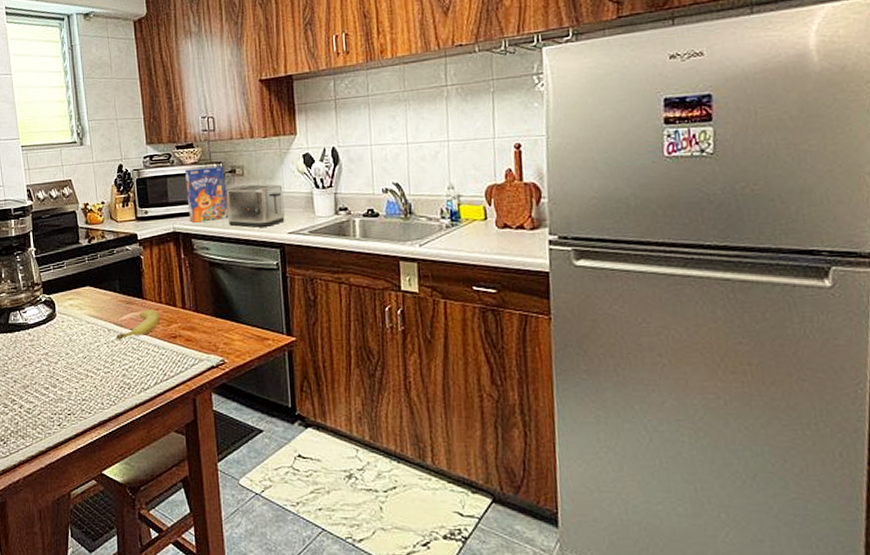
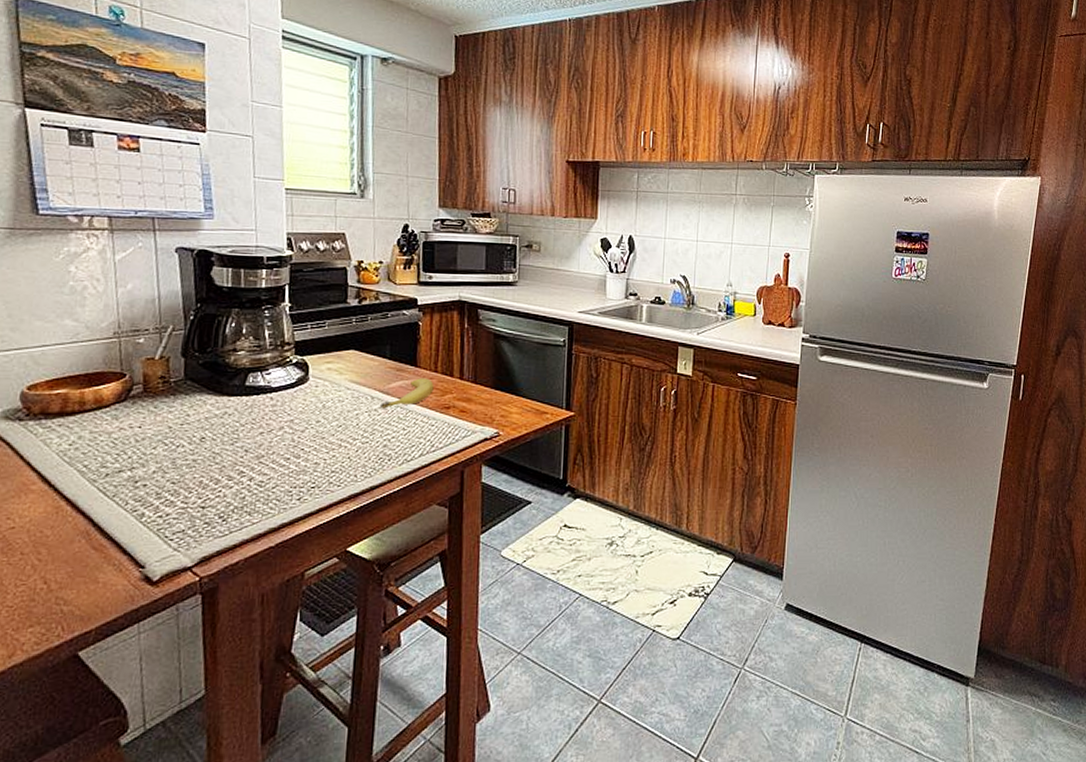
cereal box: present [185,166,227,223] -> none [477,238,521,294]
toaster: present [225,184,285,228] -> none [518,261,578,305]

